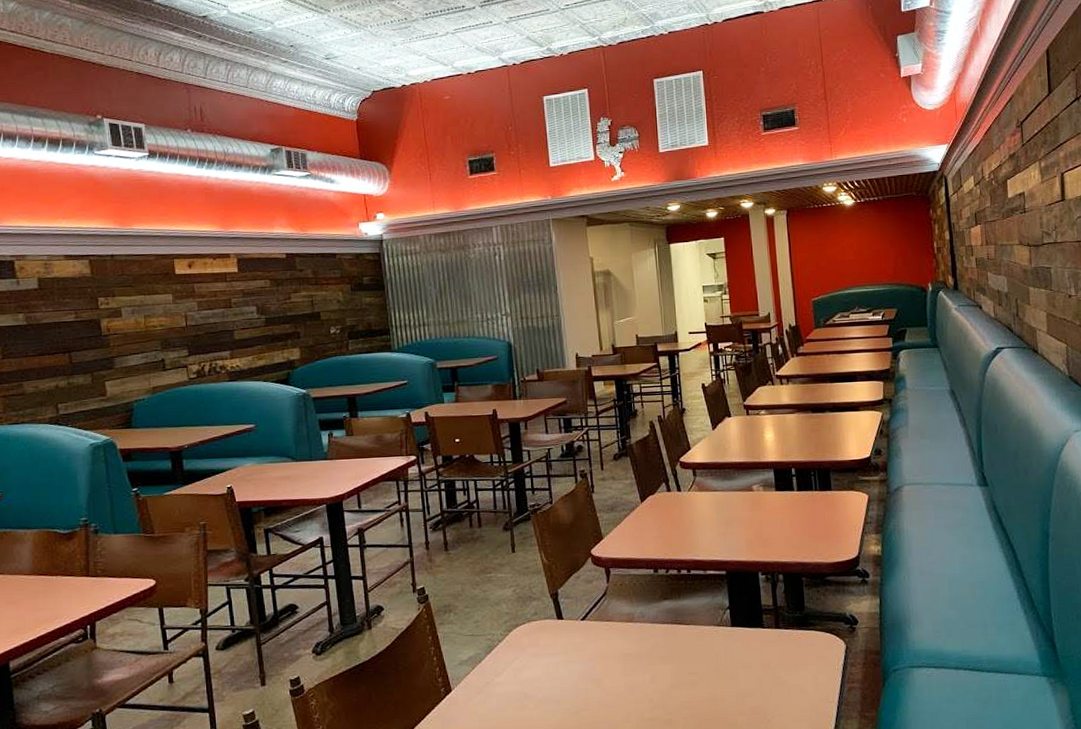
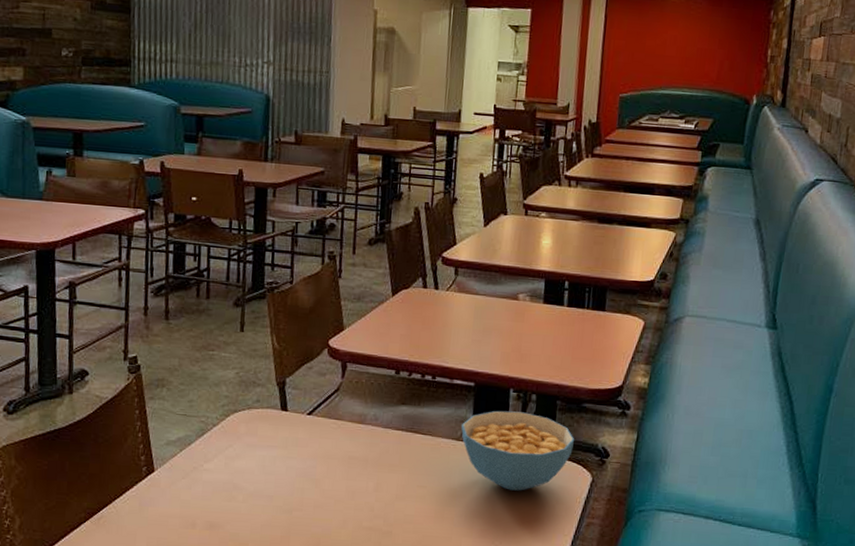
cereal bowl: none [720,592,825,666] -> present [461,410,575,491]

